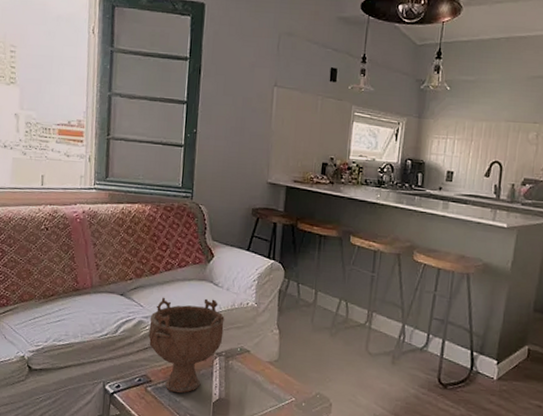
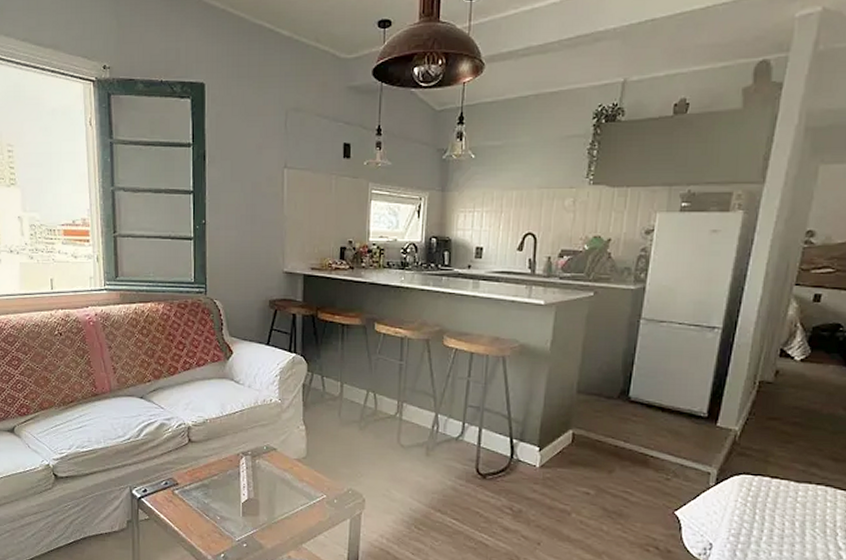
decorative bowl: present [148,297,225,394] -> none [172,397,248,495]

